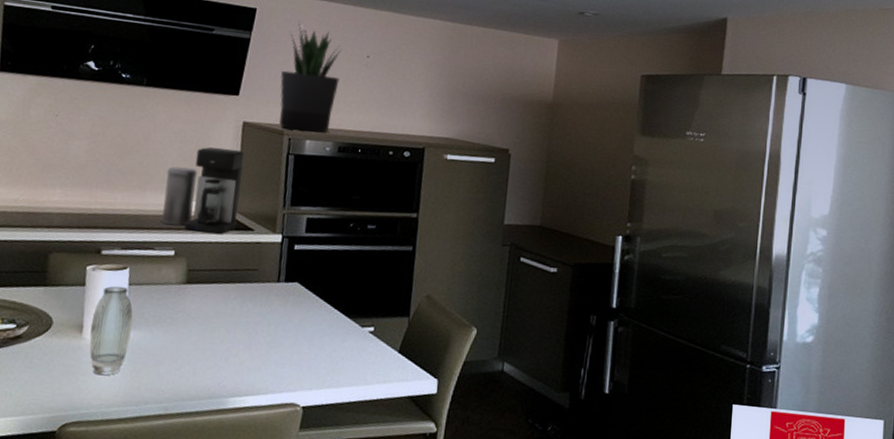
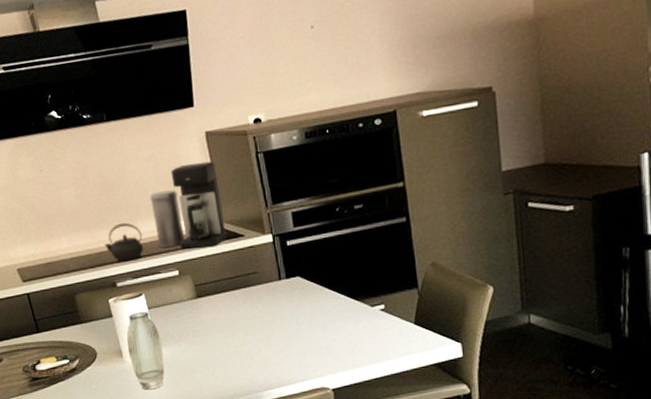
kettle: none [101,188,148,230] -> present [104,222,144,262]
planter: present [279,21,341,133] -> none [226,10,290,129]

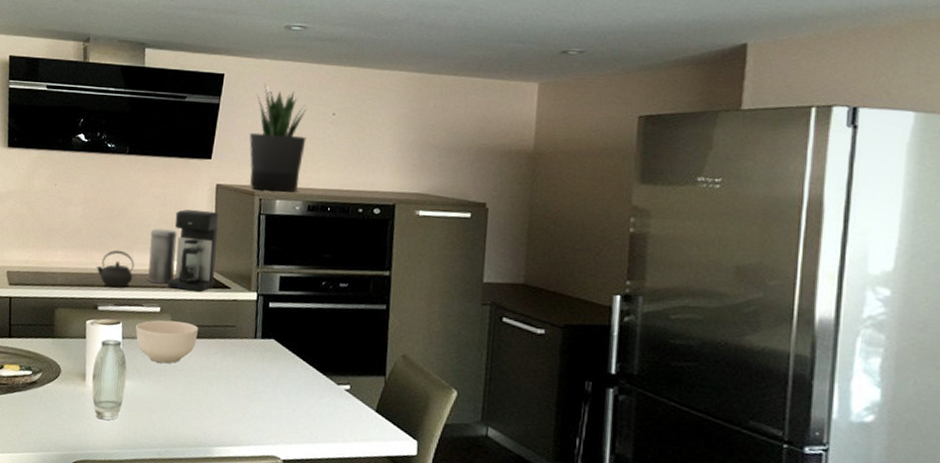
bowl: none [159,279,223,325] -> present [135,320,199,364]
planter: none [226,10,290,129] -> present [249,83,307,193]

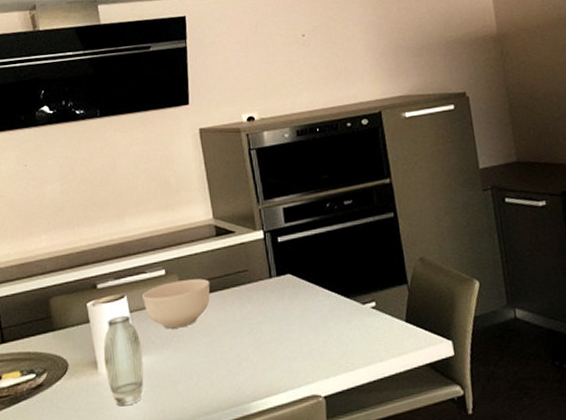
kettle: present [96,250,135,288] -> none [87,219,130,261]
canister: present [147,228,177,284] -> none [139,185,173,246]
coffee maker: present [168,209,219,293] -> none [162,157,218,247]
planter: present [249,83,307,193] -> none [223,18,282,126]

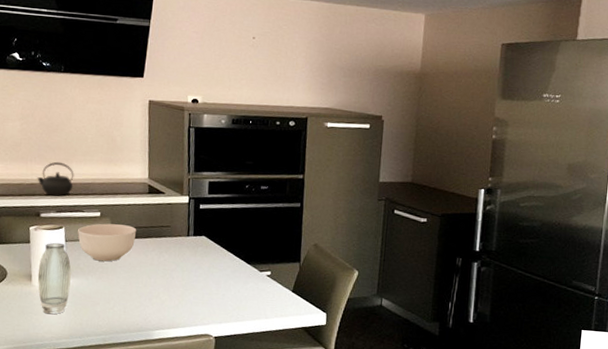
kettle: none [87,219,130,261] -> present [37,161,74,196]

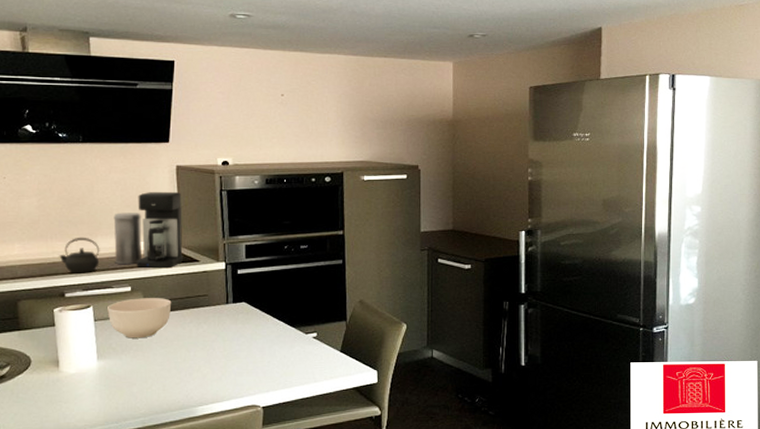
vase: present [37,242,71,315] -> none [65,323,103,401]
canister: none [87,141,114,192] -> present [113,212,142,265]
coffee maker: none [106,123,152,198] -> present [136,191,184,269]

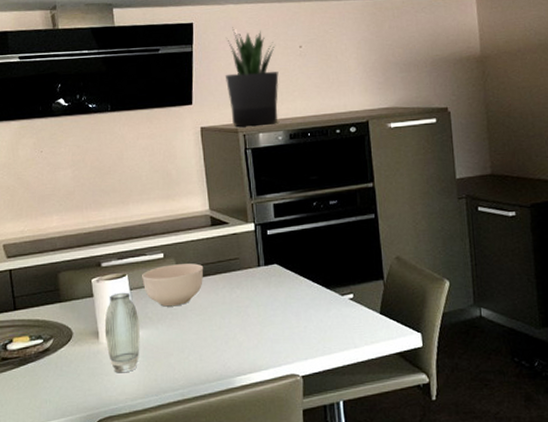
kettle: present [59,237,100,273] -> none [94,205,132,243]
vase: none [65,323,103,401] -> present [104,292,140,373]
canister: present [113,212,142,265] -> none [143,177,172,232]
coffee maker: present [136,191,184,269] -> none [165,153,213,233]
planter: none [205,69,259,169] -> present [226,27,279,127]

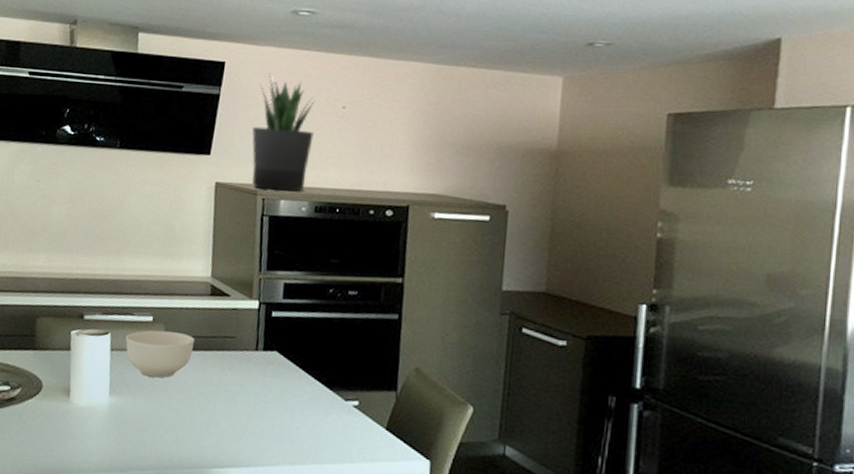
vase: present [104,292,140,373] -> none [76,351,116,440]

